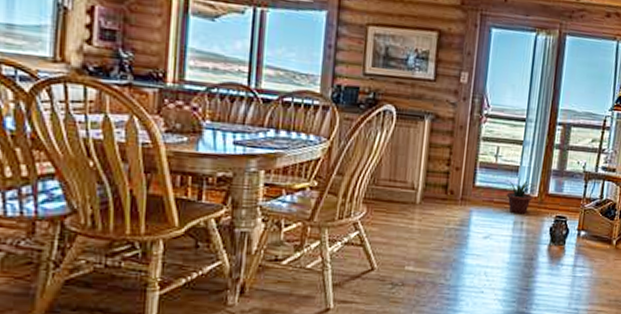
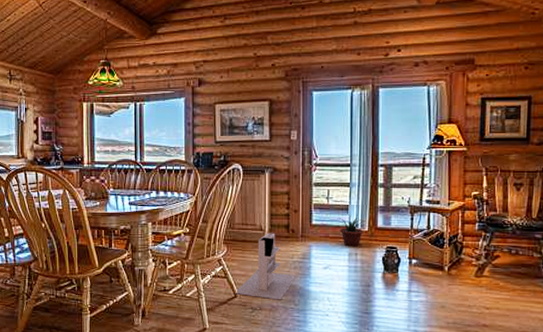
fireplace: none [373,193,450,274] -> present [236,233,296,300]

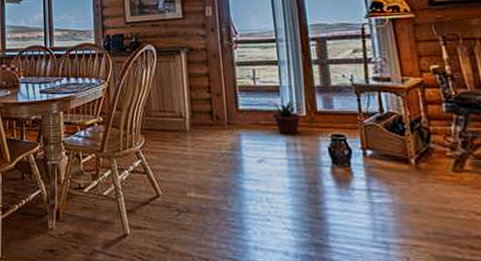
fireplace: present [236,233,296,300] -> none [158,120,226,201]

